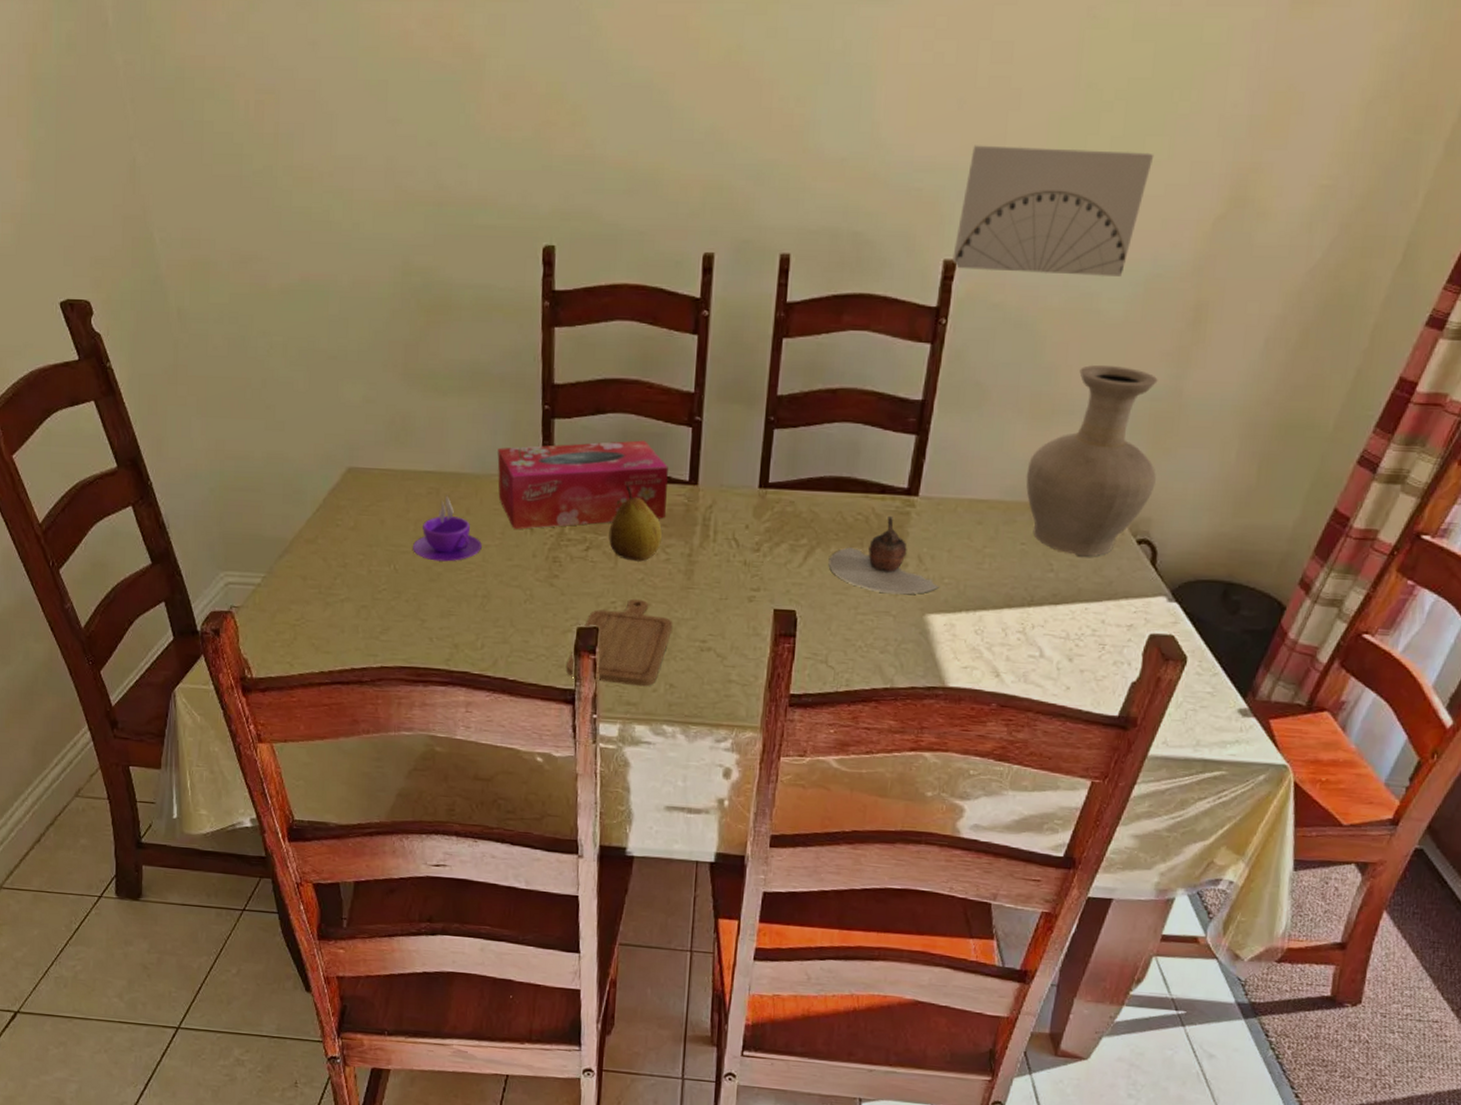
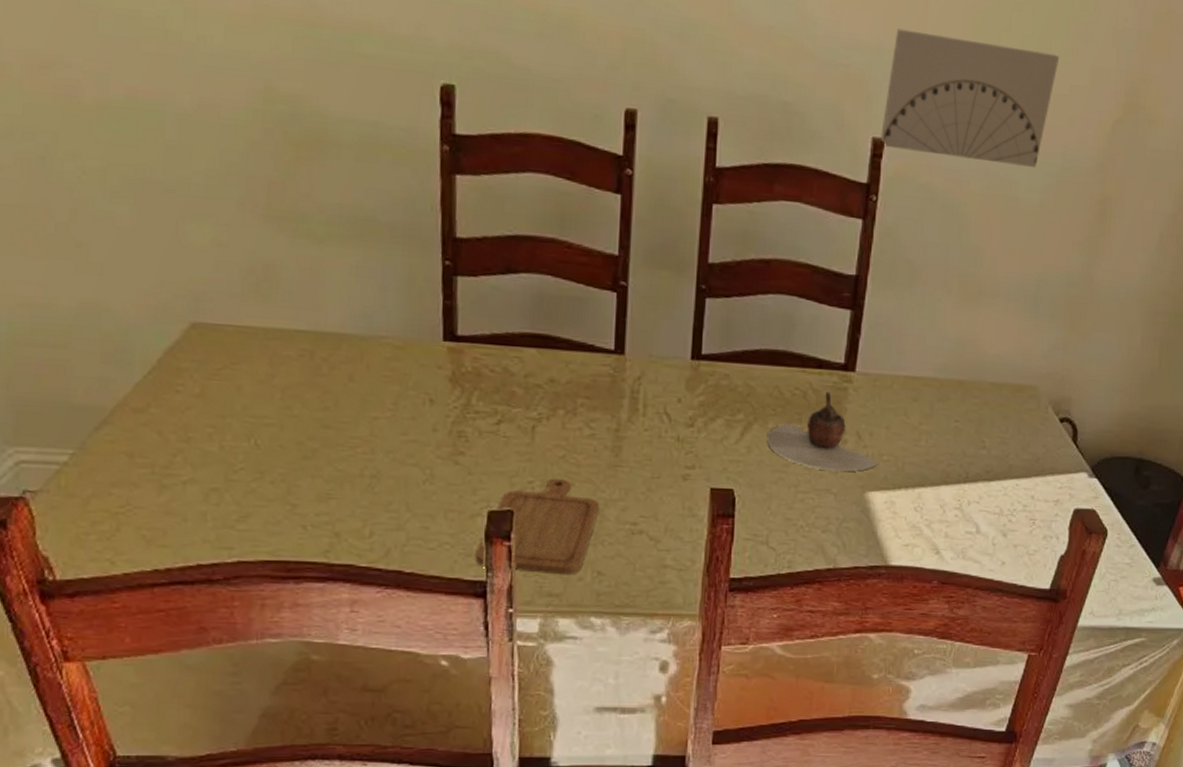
coffee cup: present [413,495,482,562] -> none [280,359,369,436]
tissue box: present [497,440,668,530] -> none [387,304,591,400]
fruit: present [609,485,662,562] -> none [524,353,585,437]
vase: present [1026,365,1158,556] -> none [957,250,1074,433]

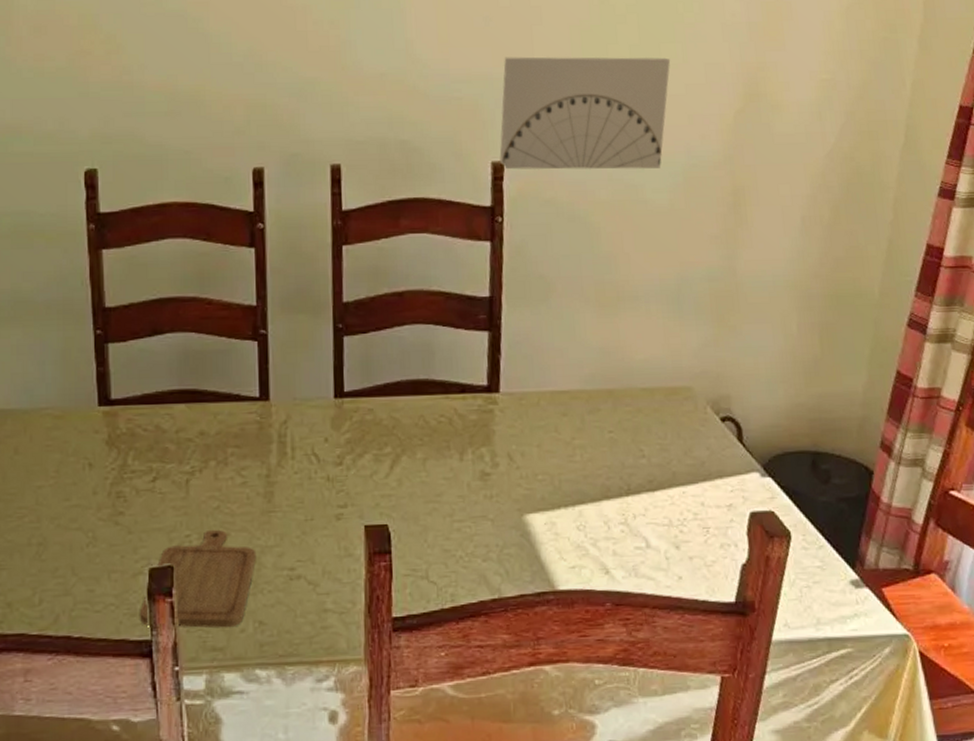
teapot: present [766,391,879,472] -> none [416,415,535,497]

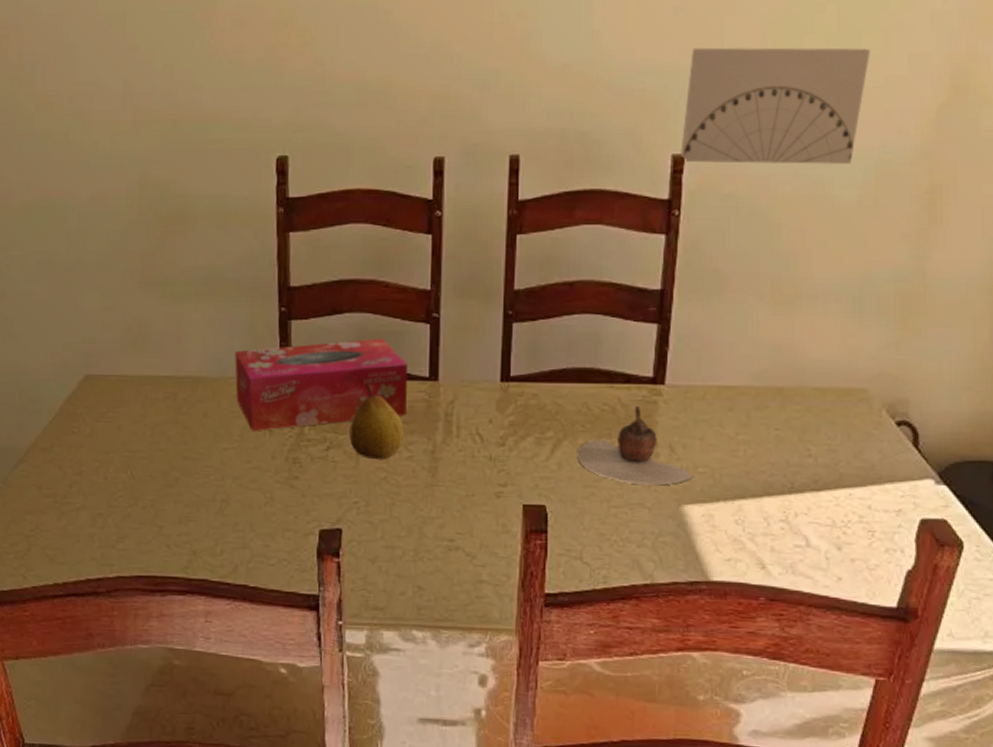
tissue box: none [47,359,237,467] -> present [235,338,407,432]
chopping board: present [140,529,257,628] -> none [309,498,419,590]
fruit: none [177,407,235,489] -> present [349,383,403,460]
teapot: none [416,415,535,497] -> present [576,405,695,486]

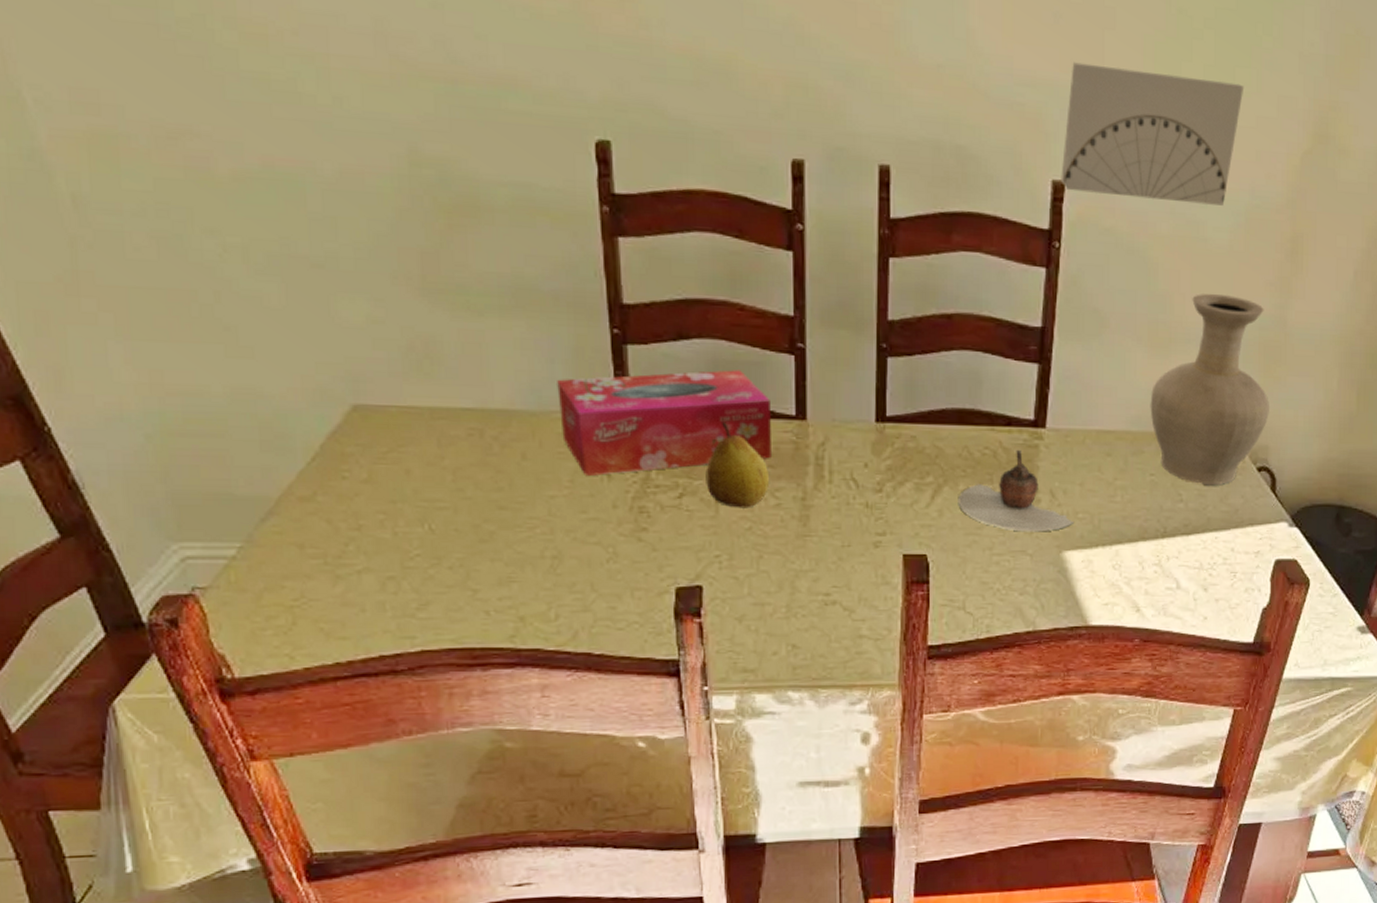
vase: none [774,250,908,439] -> present [1150,294,1269,485]

